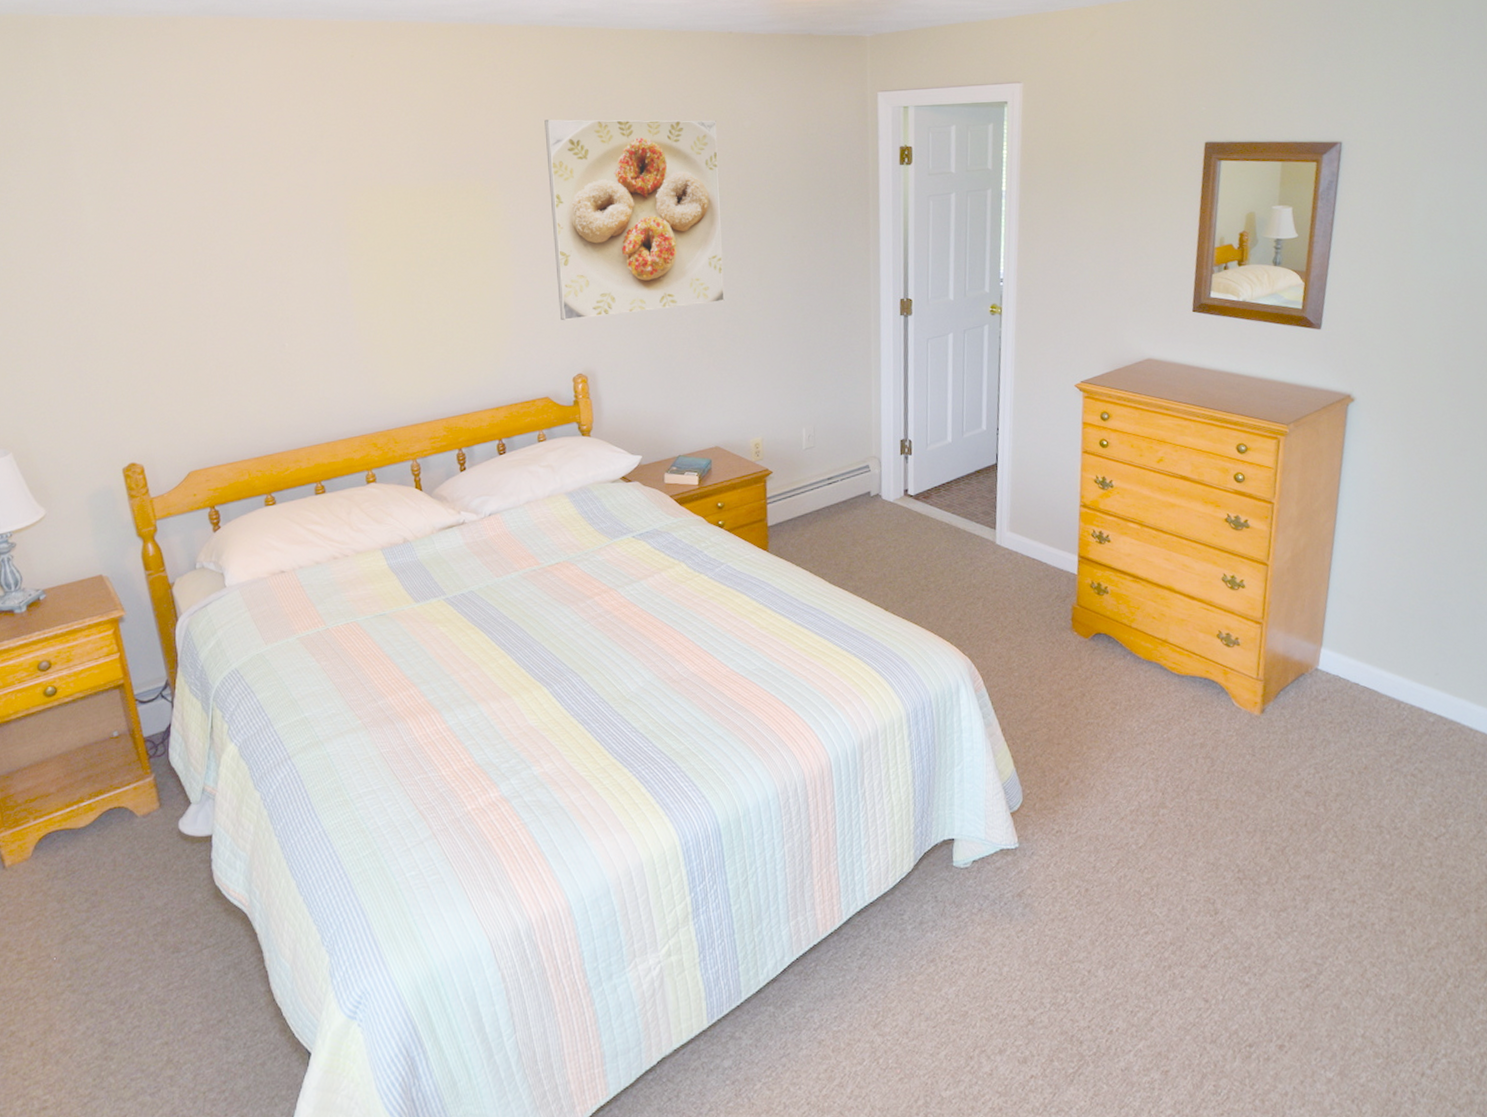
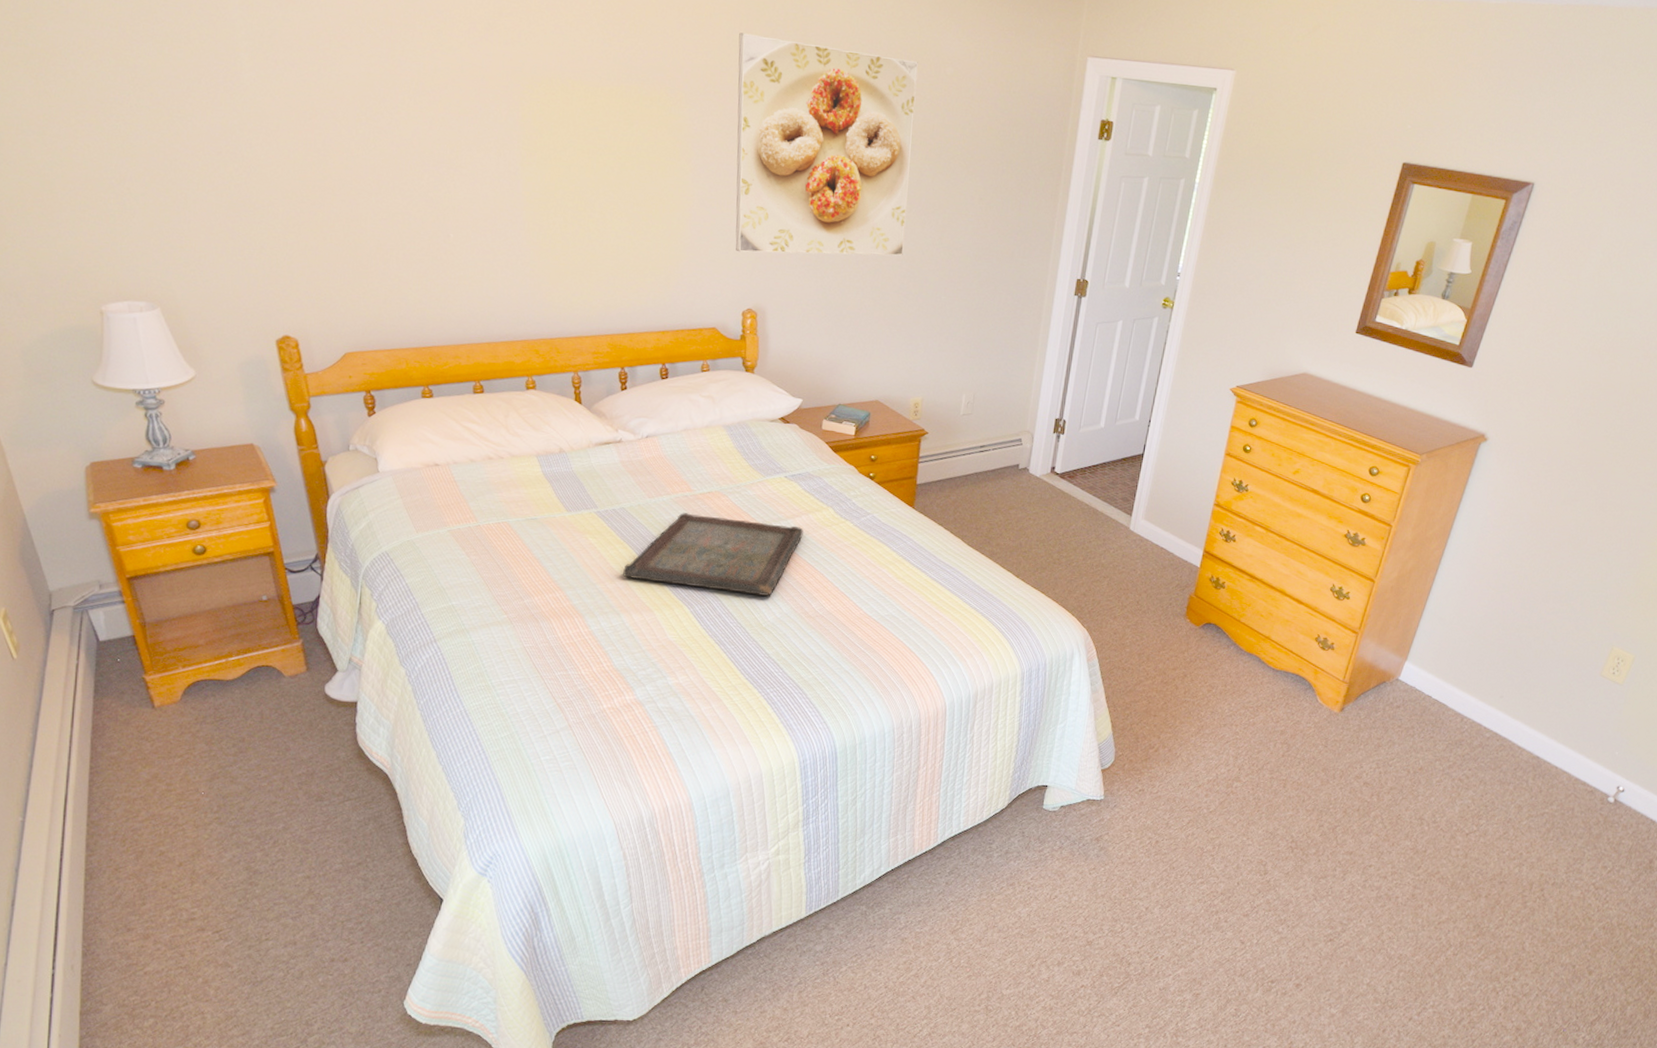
serving tray: none [477,586,658,666] -> present [623,513,804,596]

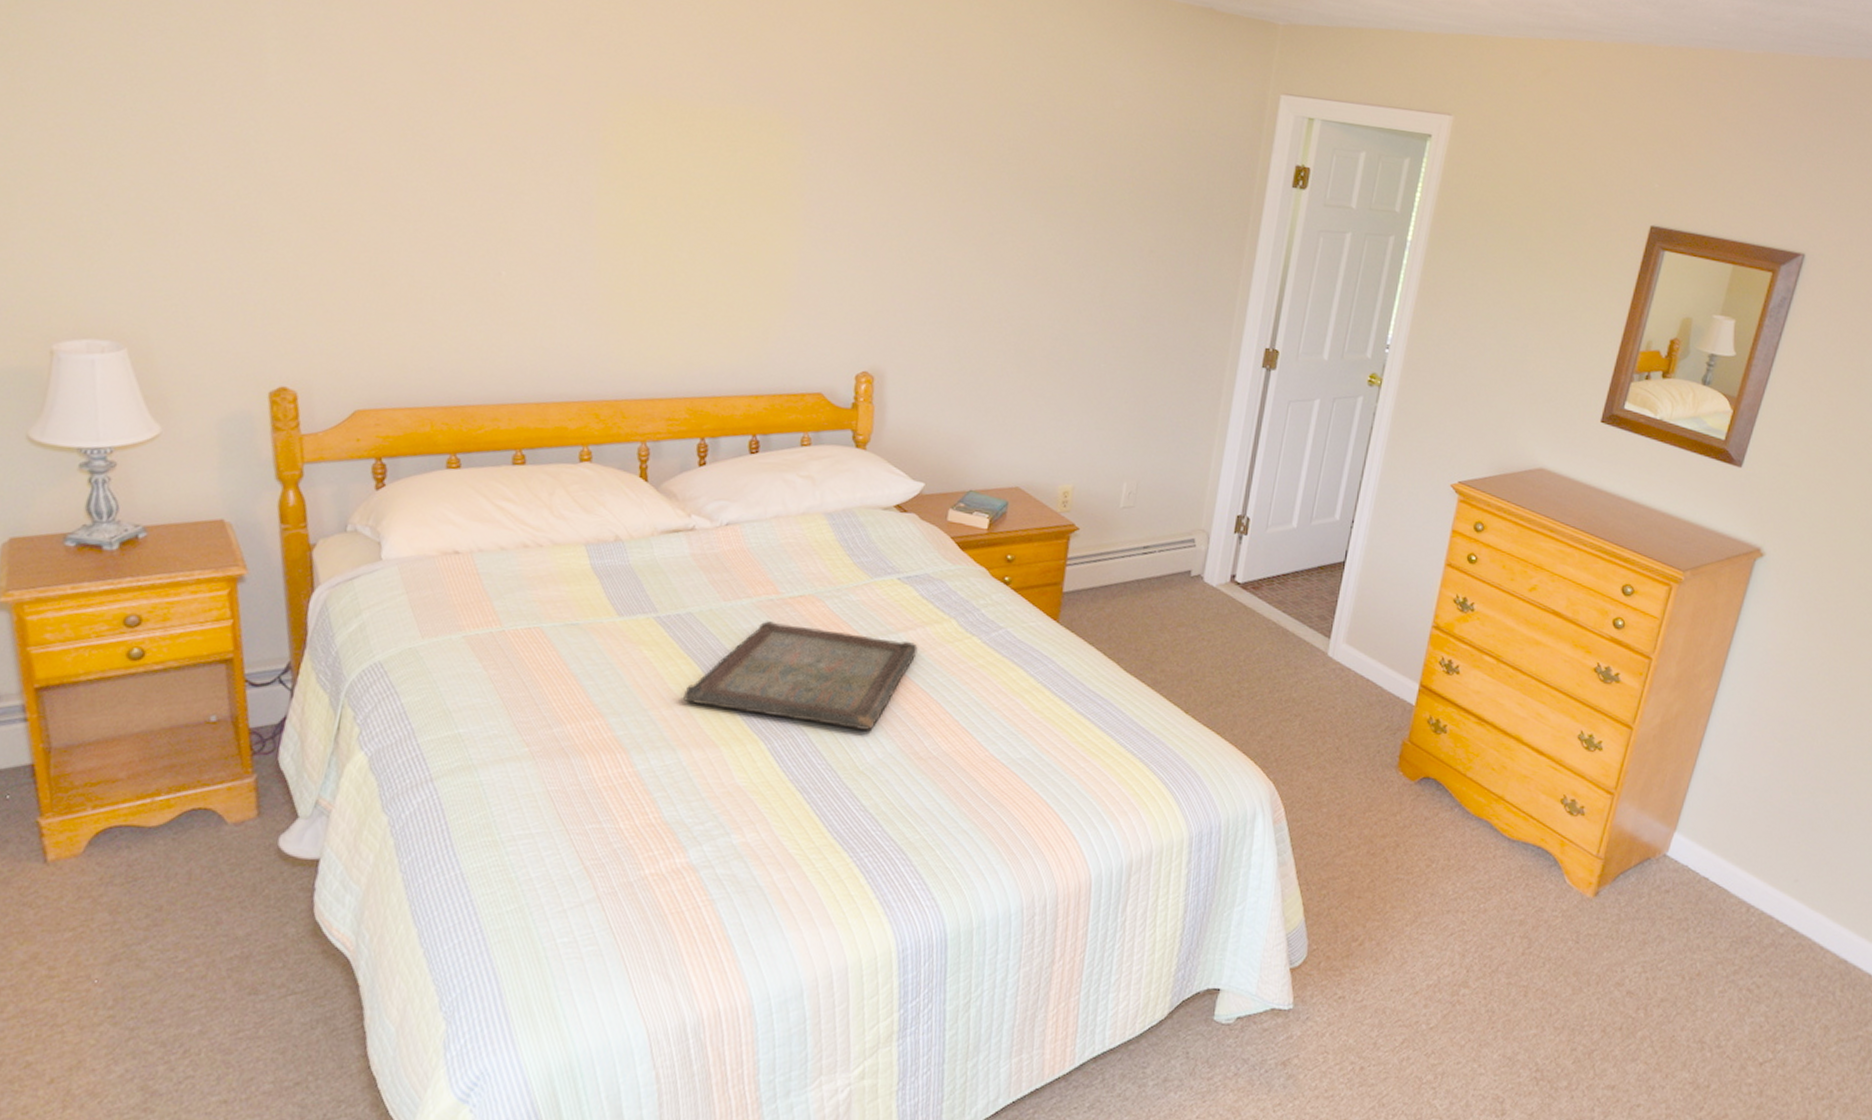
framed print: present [735,32,918,256] -> none [852,52,1081,315]

